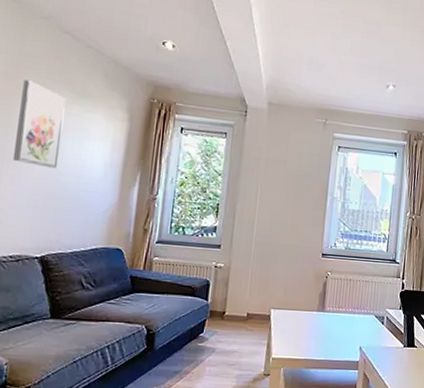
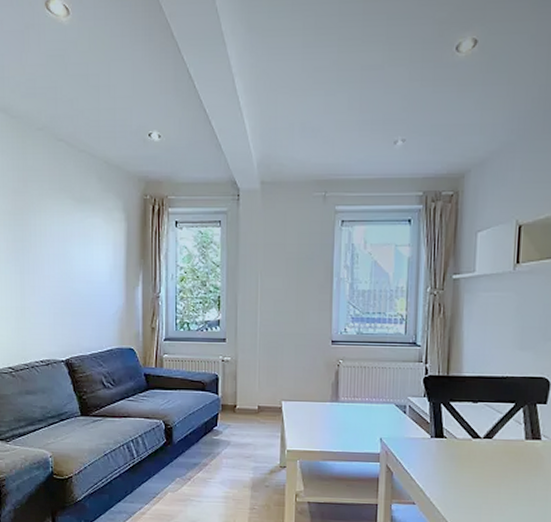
wall art: present [12,79,66,169] -> none [30,193,69,276]

